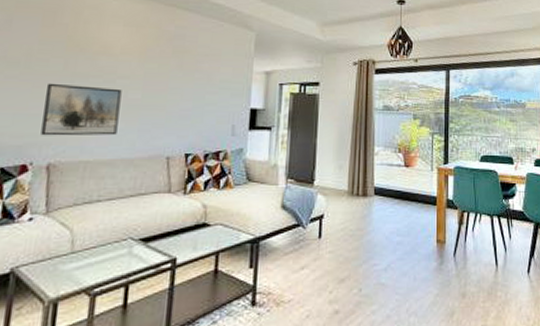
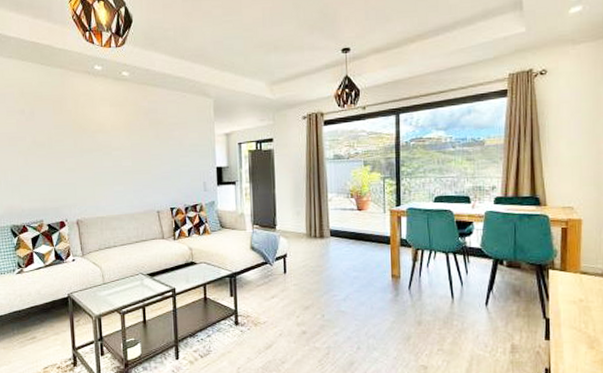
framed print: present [41,83,122,136] -> none [65,158,119,199]

